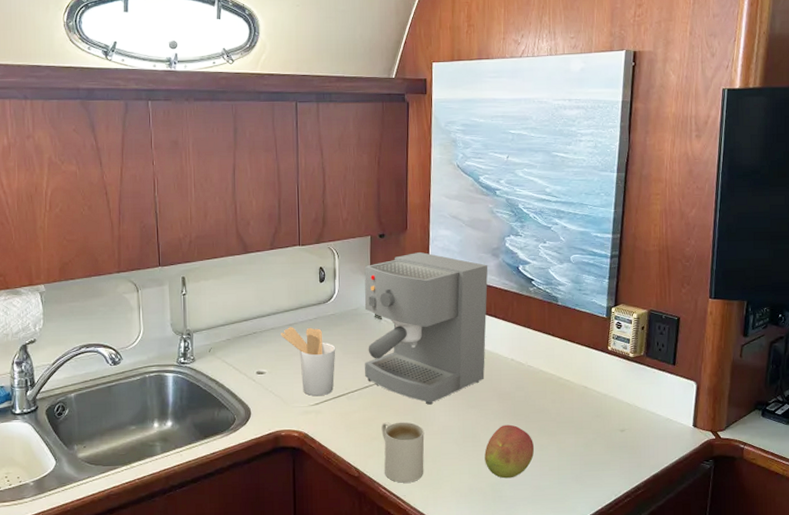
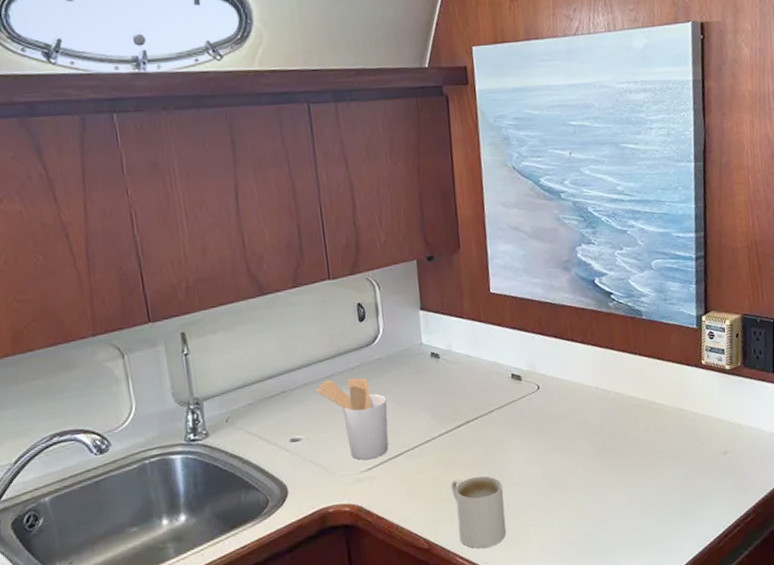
coffee maker: present [364,252,488,405] -> none [413,273,567,453]
fruit: present [484,424,534,479] -> none [574,462,631,526]

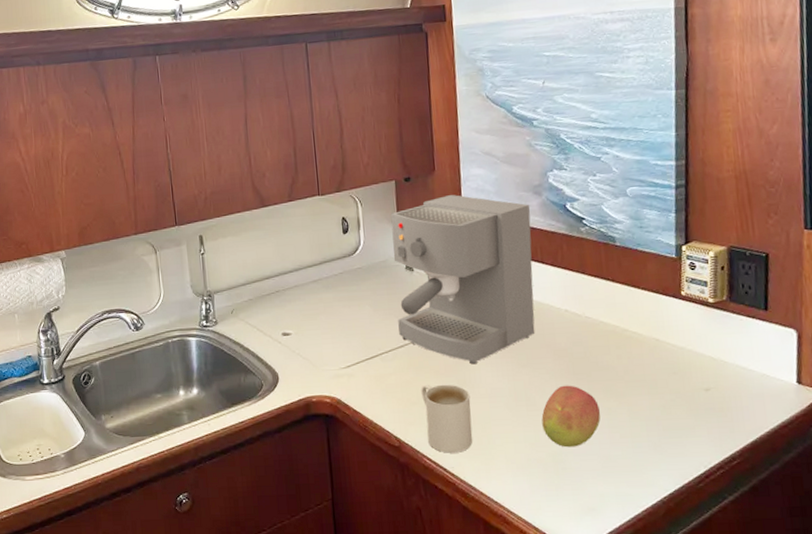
utensil holder: present [316,377,389,460] -> none [305,283,366,358]
coffee maker: none [413,273,567,453] -> present [390,195,535,365]
fruit: none [574,462,631,526] -> present [541,385,600,448]

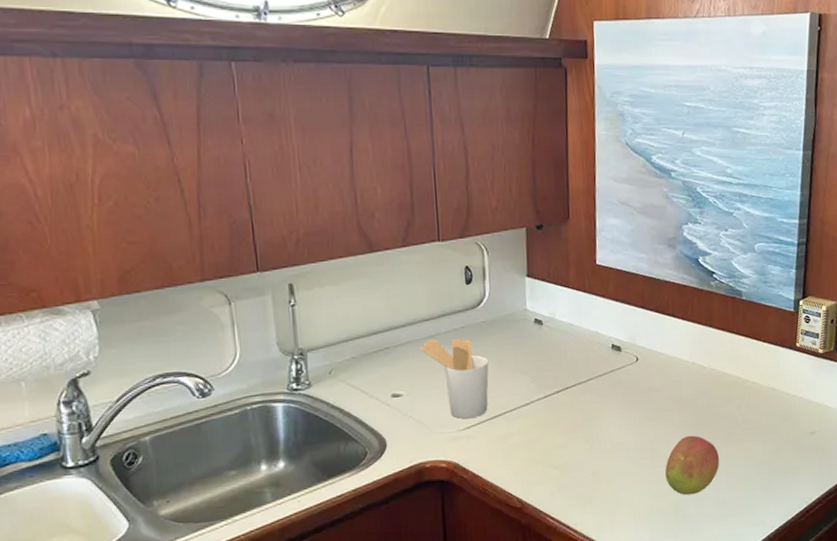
utensil holder: none [305,283,366,358] -> present [420,338,489,419]
coffee maker: present [390,195,535,365] -> none [520,245,664,420]
mug: present [421,384,473,453] -> none [546,440,598,511]

